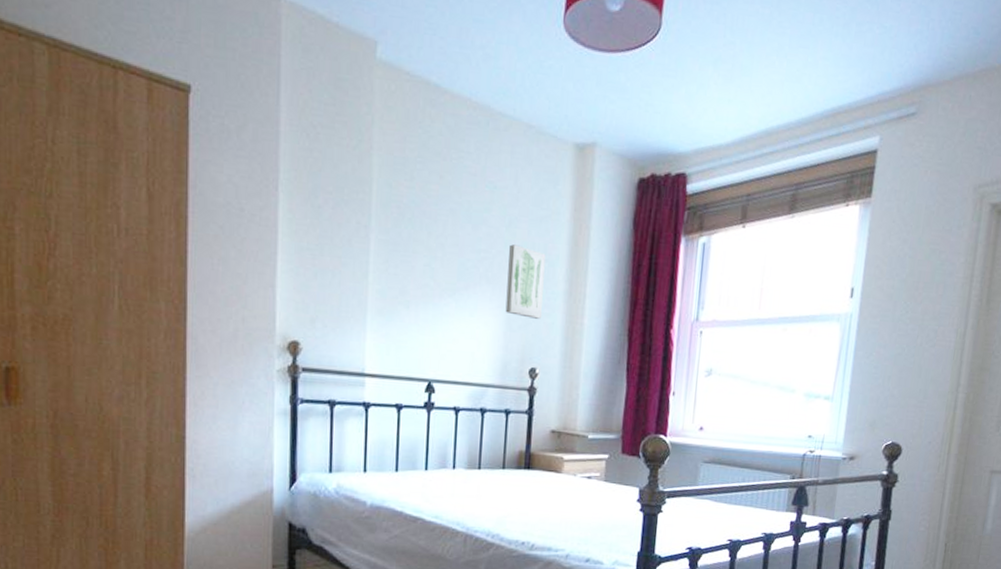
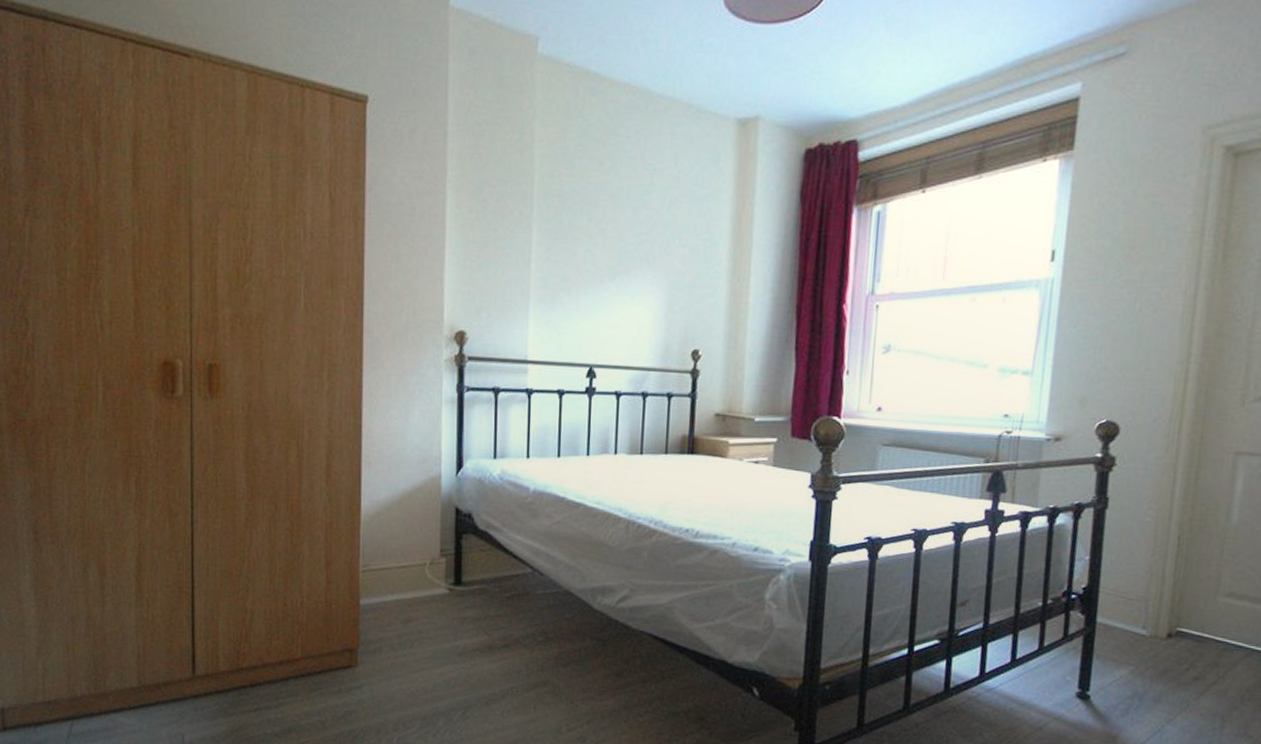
wall art: present [505,244,546,319] -> none [666,225,708,300]

